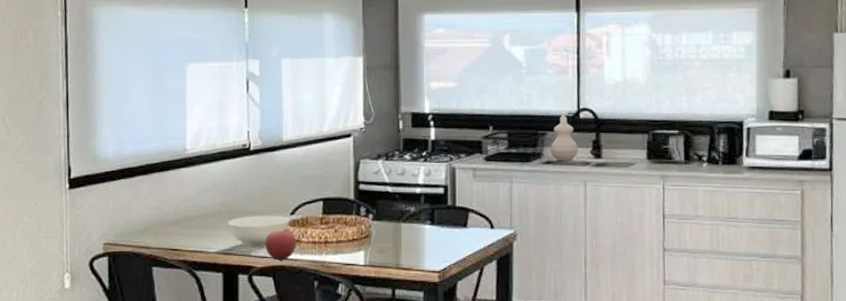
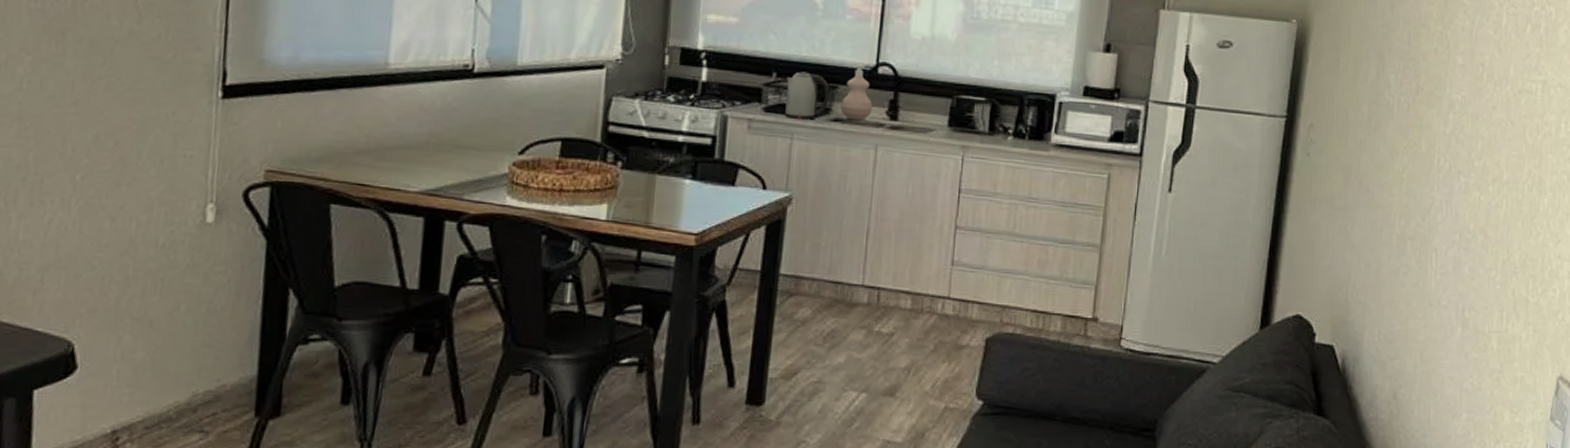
bowl: present [228,215,290,246] -> none [436,151,518,189]
fruit: present [266,228,297,260] -> none [483,169,525,208]
kettle: none [502,123,540,166] -> present [785,71,830,121]

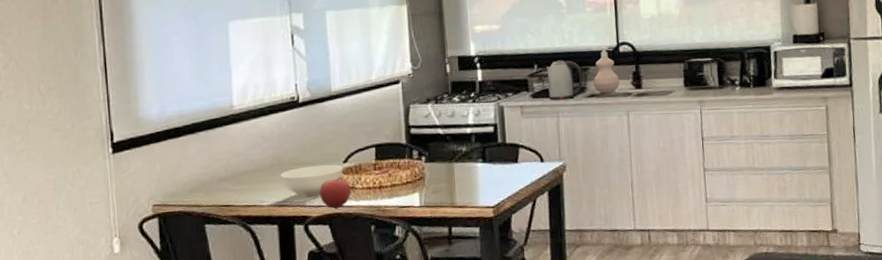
bowl: none [436,151,518,189] -> present [280,164,344,197]
fruit: none [483,169,525,208] -> present [320,176,352,209]

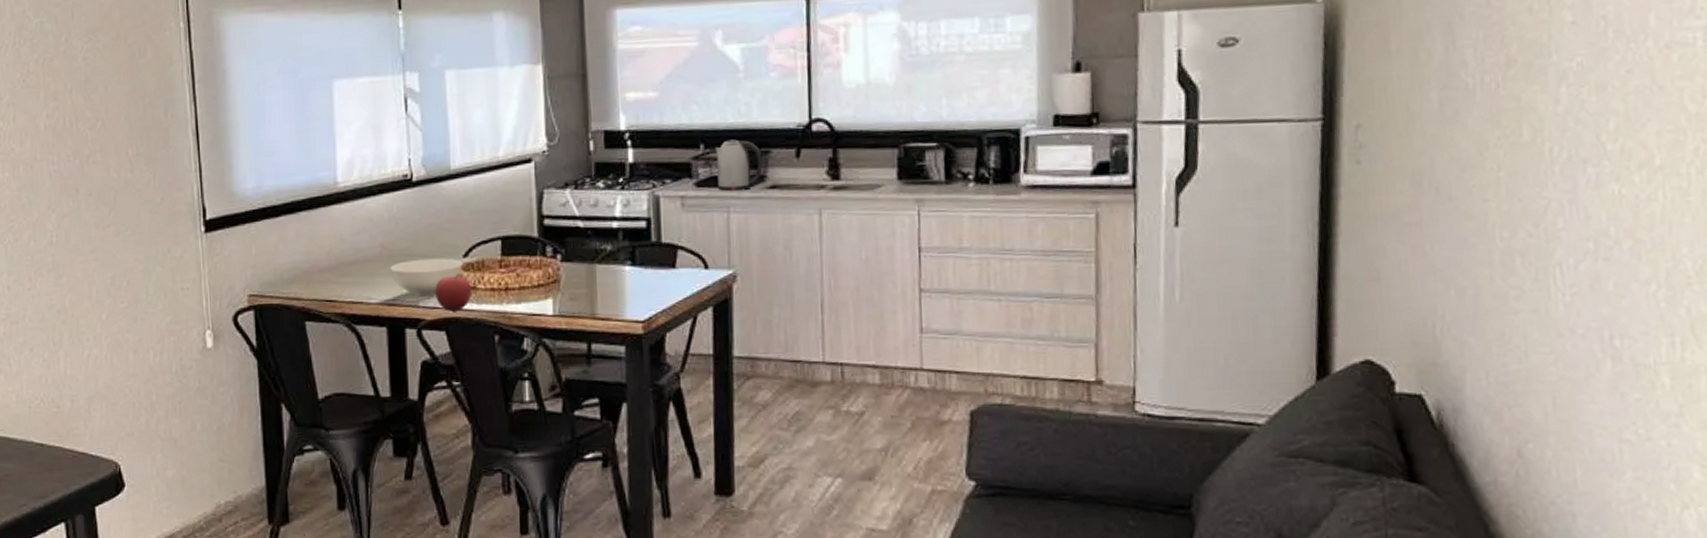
soap bottle: present [592,46,620,94] -> none [775,123,811,185]

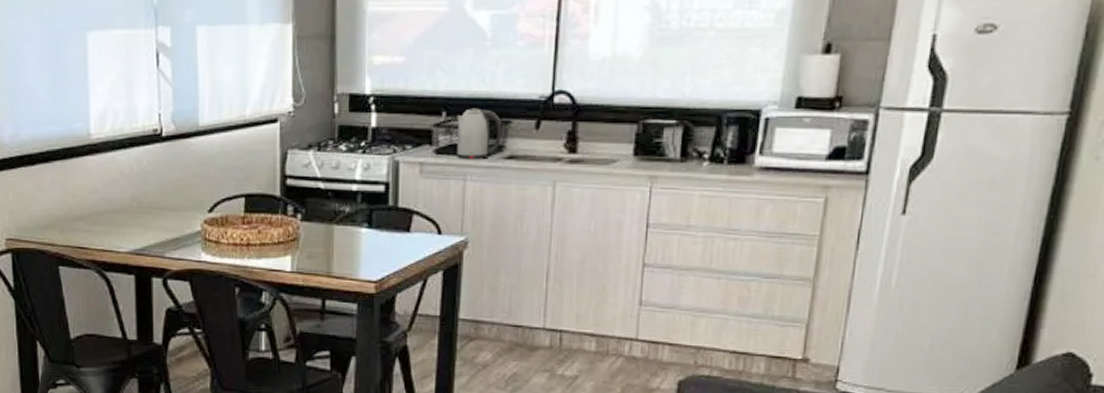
bowl: present [390,258,463,296] -> none [139,212,208,247]
fruit: present [435,273,473,311] -> none [181,227,216,263]

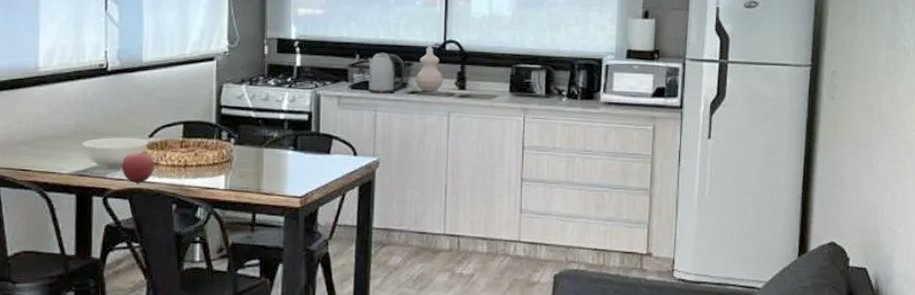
bowl: none [139,212,208,247] -> present [82,137,149,168]
fruit: none [181,227,216,263] -> present [122,150,155,183]
soap bottle: none [514,94,549,156] -> present [415,42,443,91]

